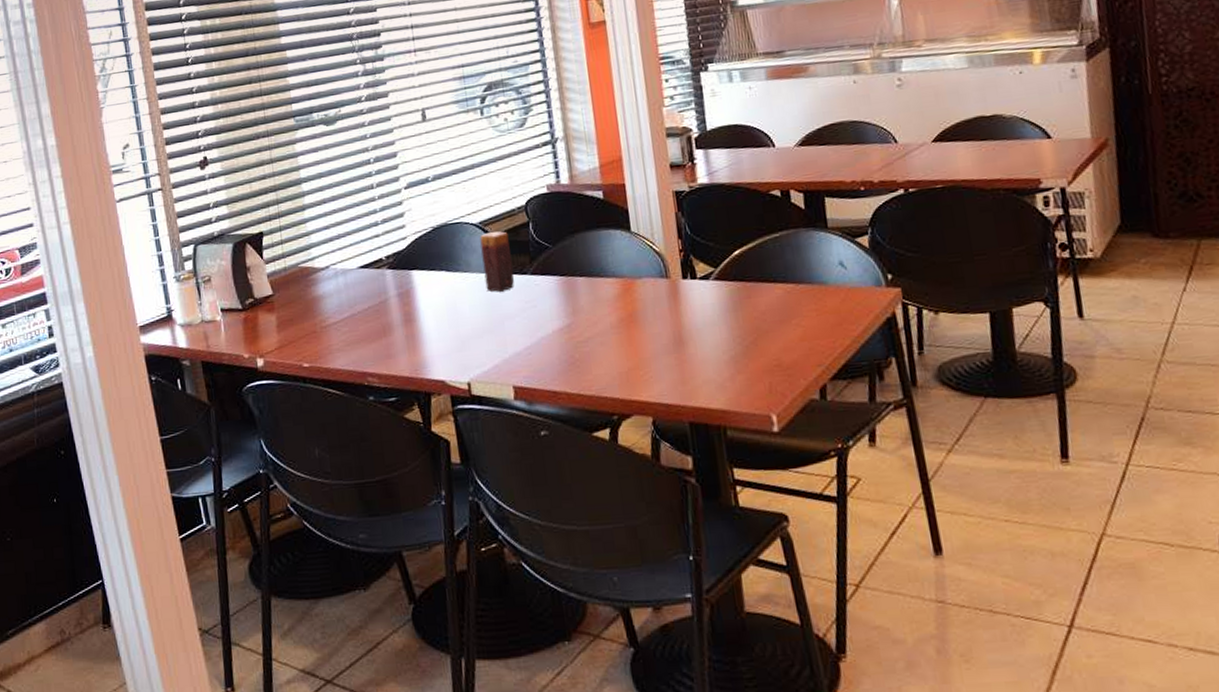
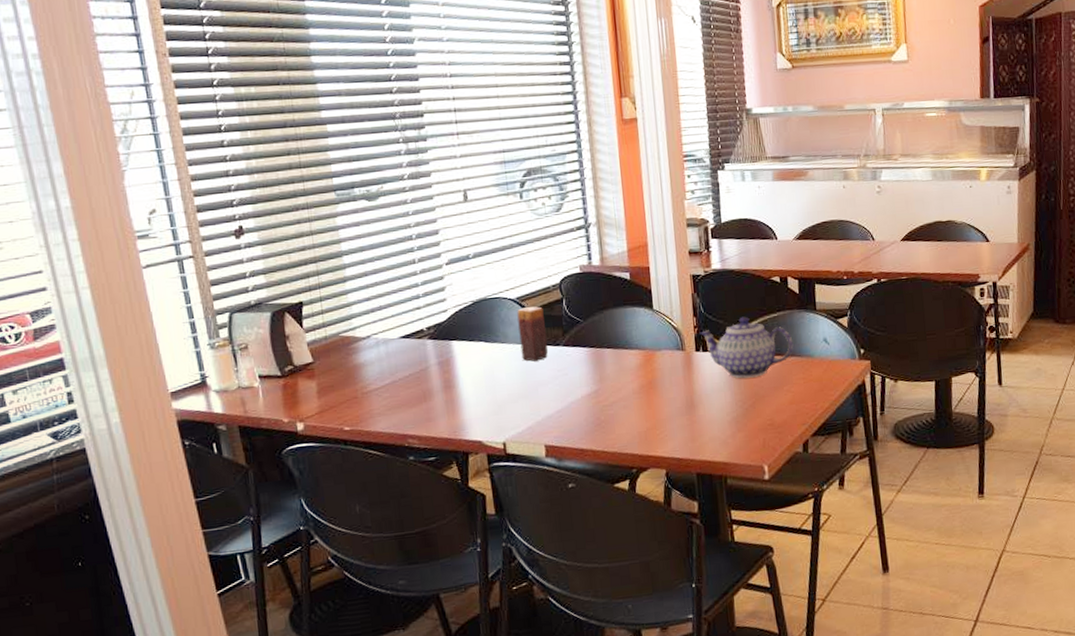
teapot: none [686,237,802,310] -> present [699,316,794,378]

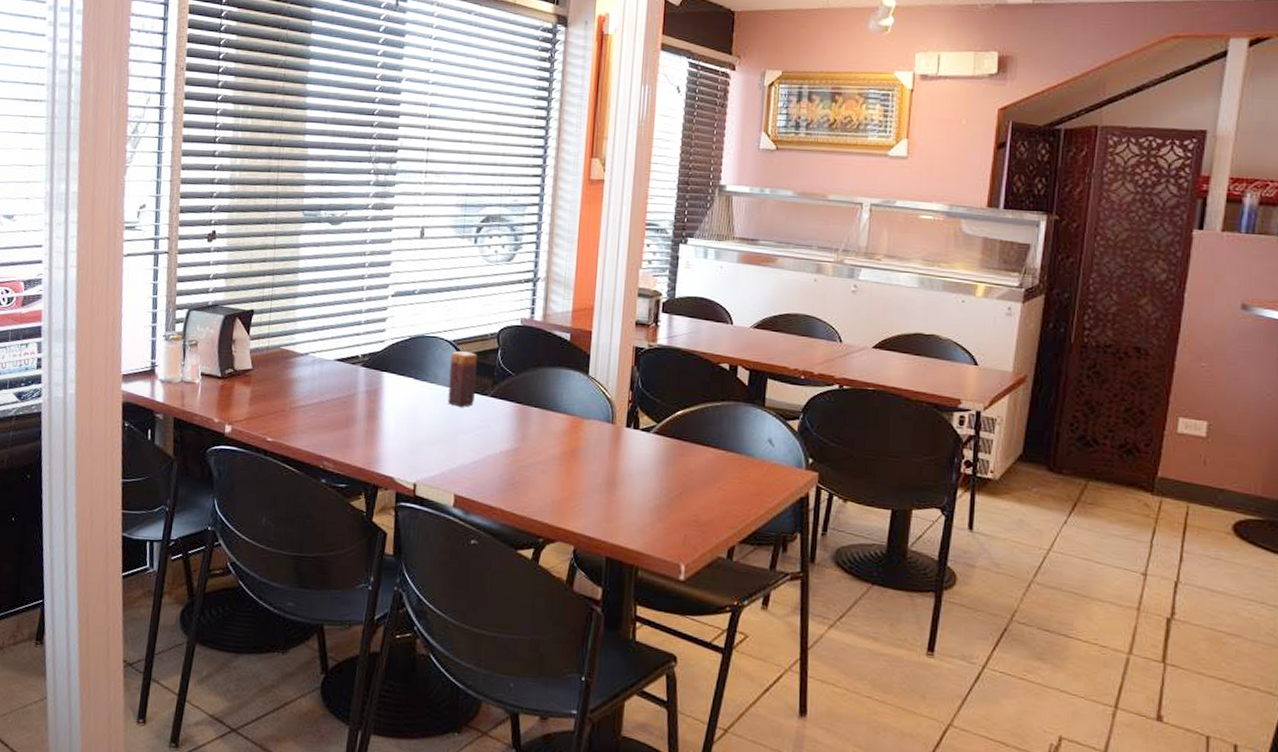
teapot: present [699,316,794,378] -> none [633,399,734,467]

